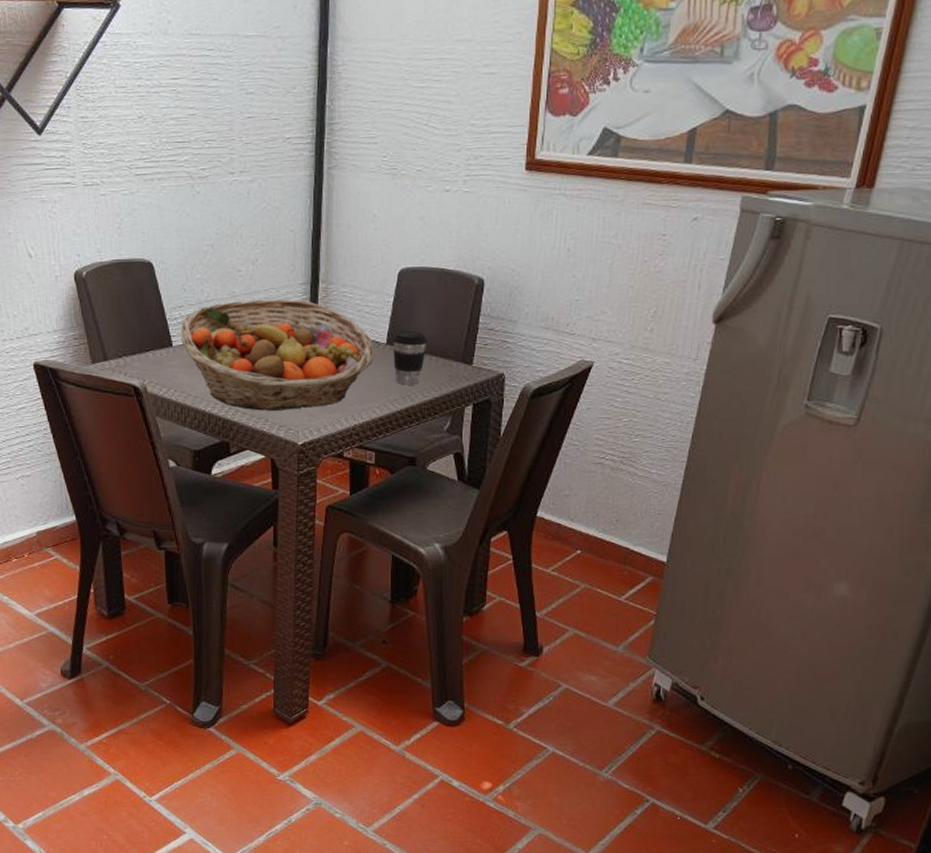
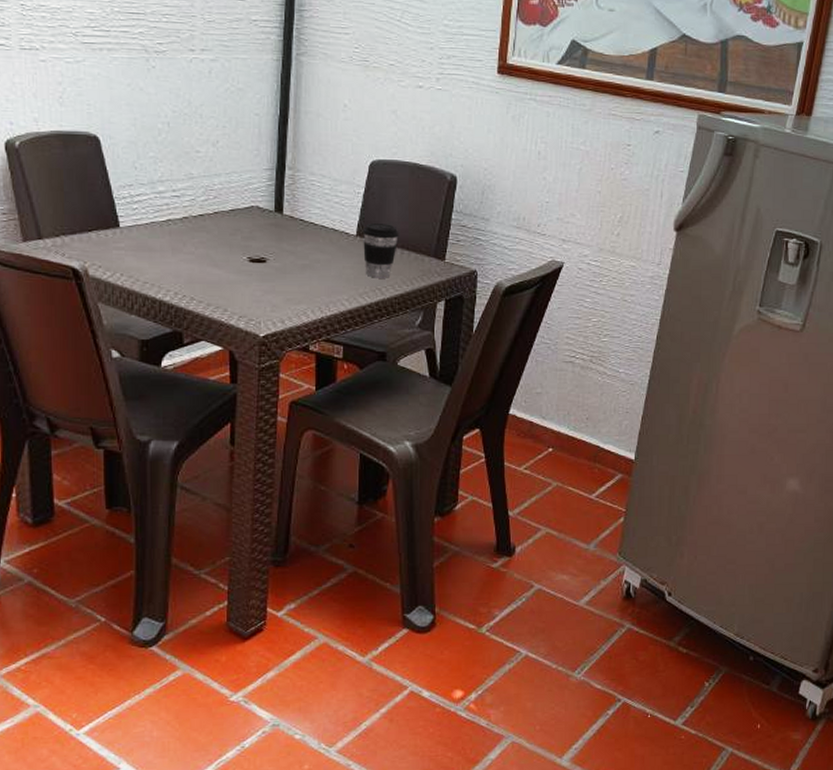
fruit basket: present [181,298,375,411] -> none [130,182,344,300]

